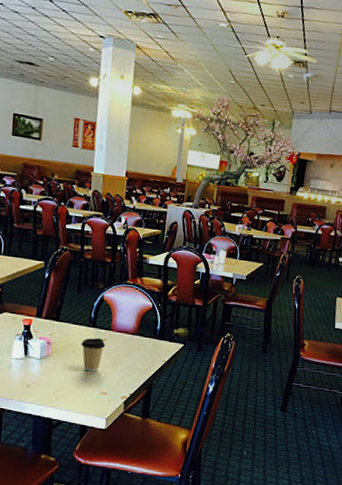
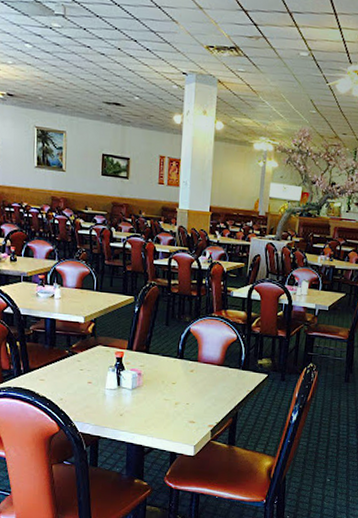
coffee cup: present [81,338,106,372] -> none [170,369,193,402]

